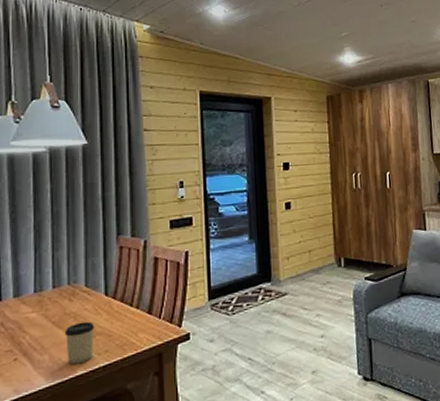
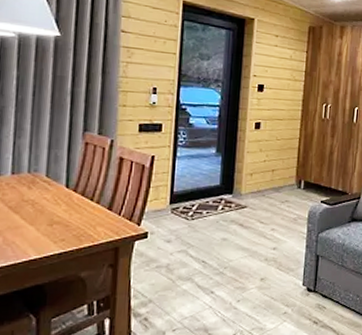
cup: present [64,321,94,365] -> none [20,210,53,249]

